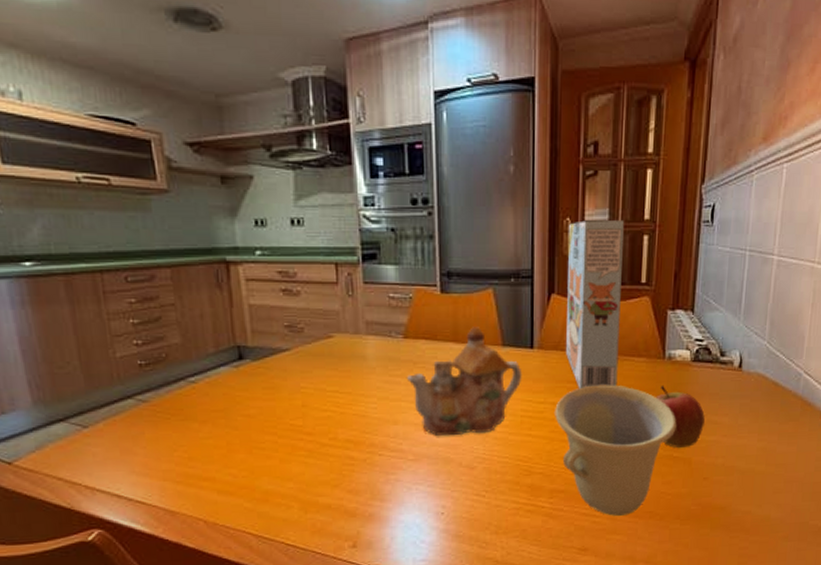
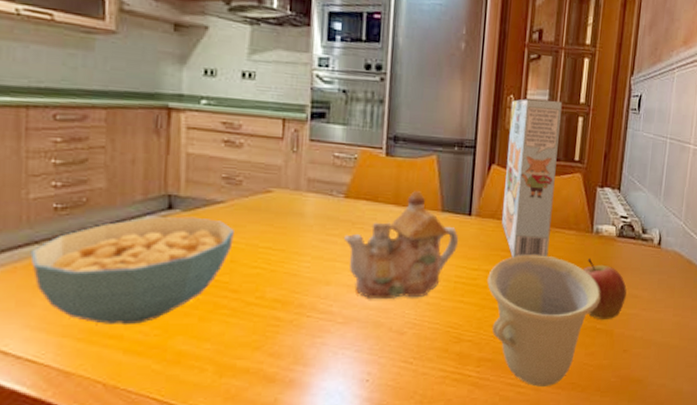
cereal bowl: none [125,365,302,469] -> present [30,216,234,326]

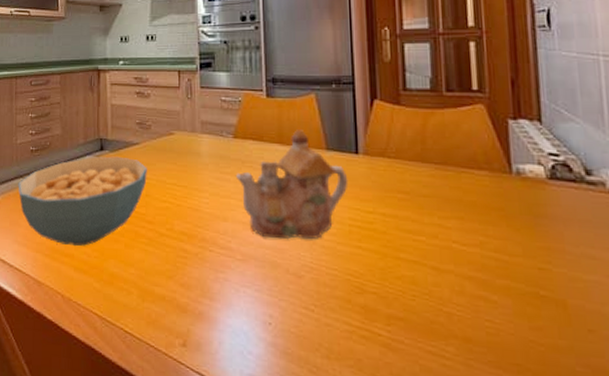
cup: present [487,255,601,387] -> none [386,197,539,364]
cereal box: present [502,98,562,258] -> none [388,27,456,202]
fruit: present [582,257,627,321] -> none [505,204,578,286]

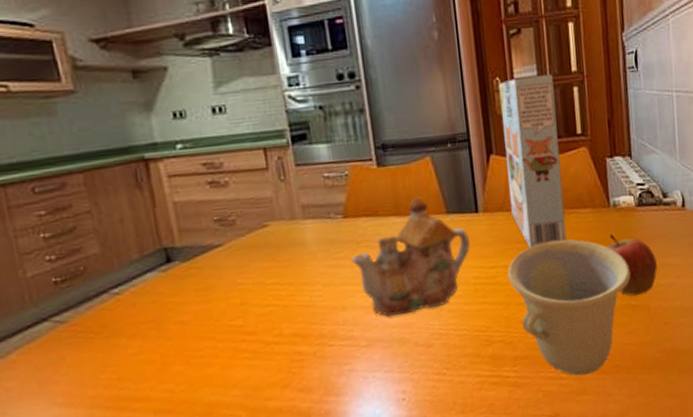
cereal bowl: present [18,156,147,247] -> none [40,265,240,389]
cup: none [386,197,539,364] -> present [507,239,631,376]
cereal box: none [388,27,456,202] -> present [499,73,567,249]
fruit: none [505,204,578,286] -> present [606,233,657,296]

